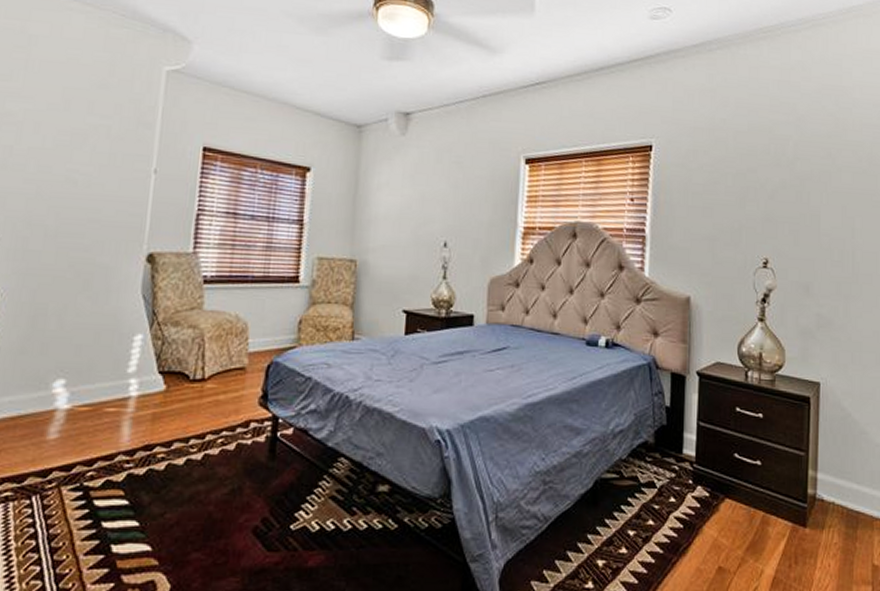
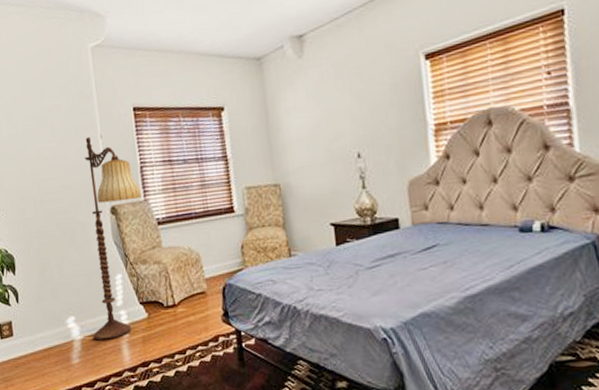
floor lamp: none [85,168,191,413] -> present [85,136,141,341]

